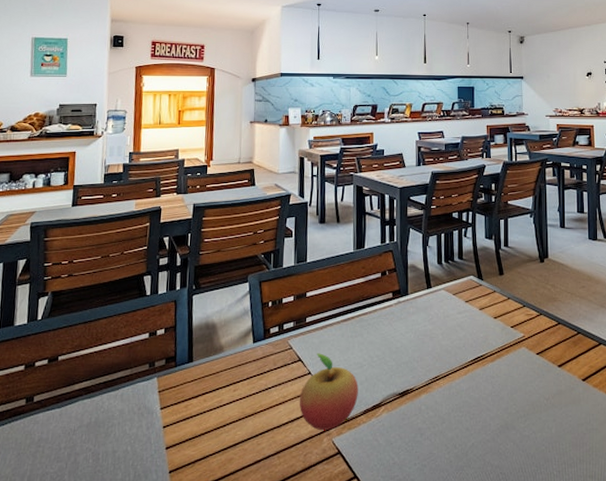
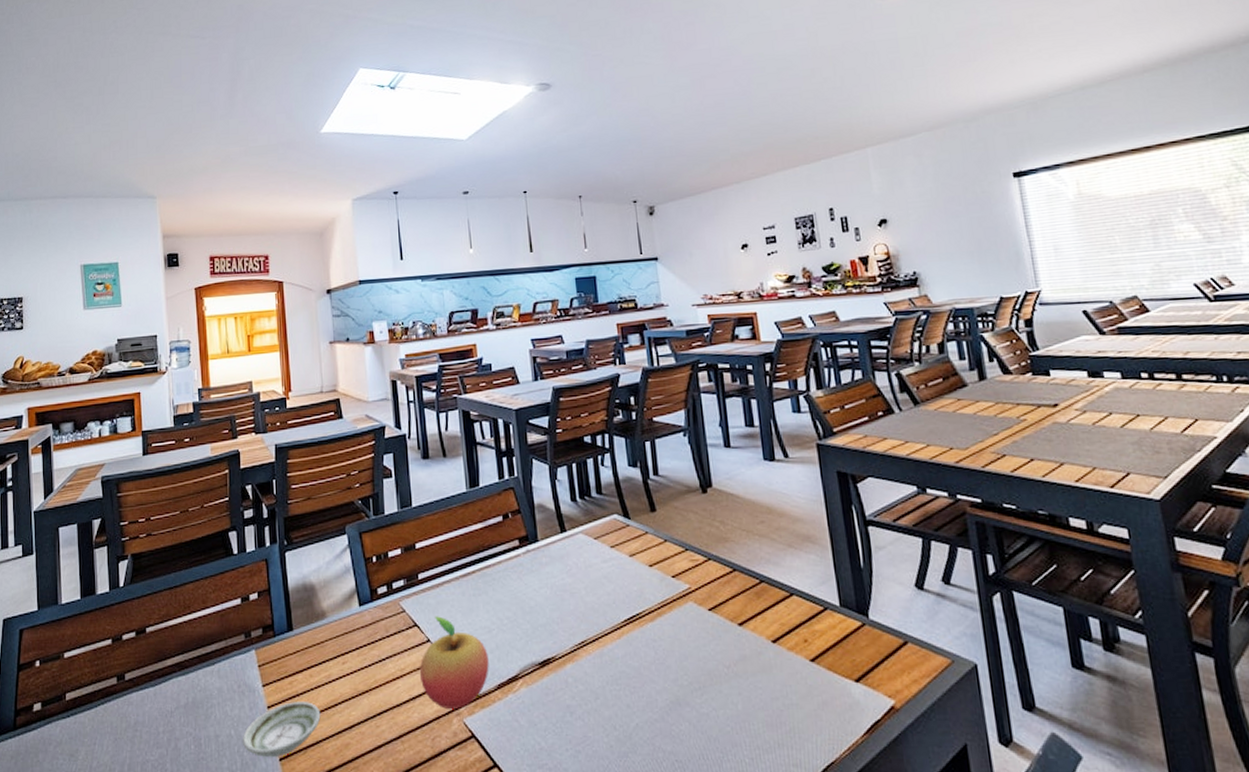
saucer: none [137,423,210,470] -> present [243,702,321,757]

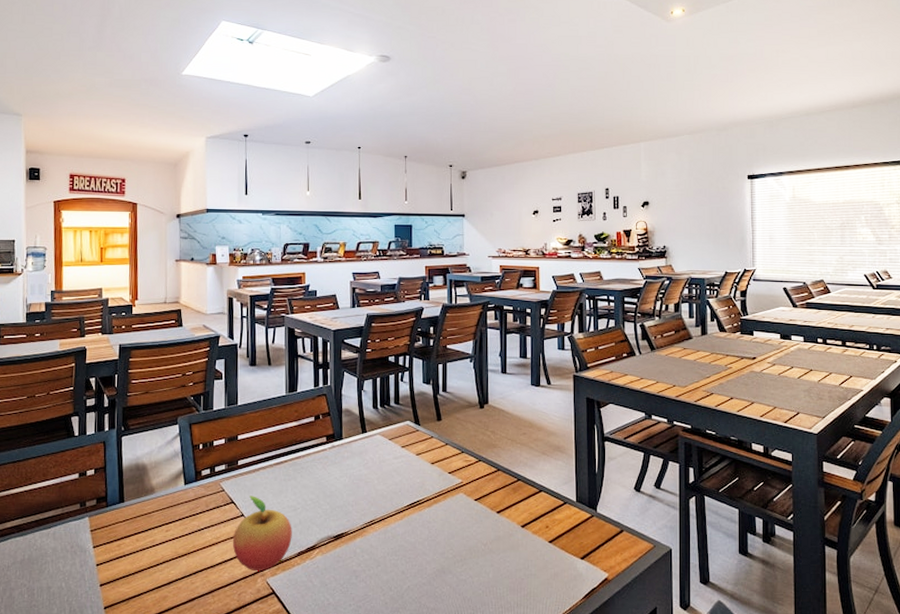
saucer: present [243,702,321,757] -> none [72,561,144,606]

